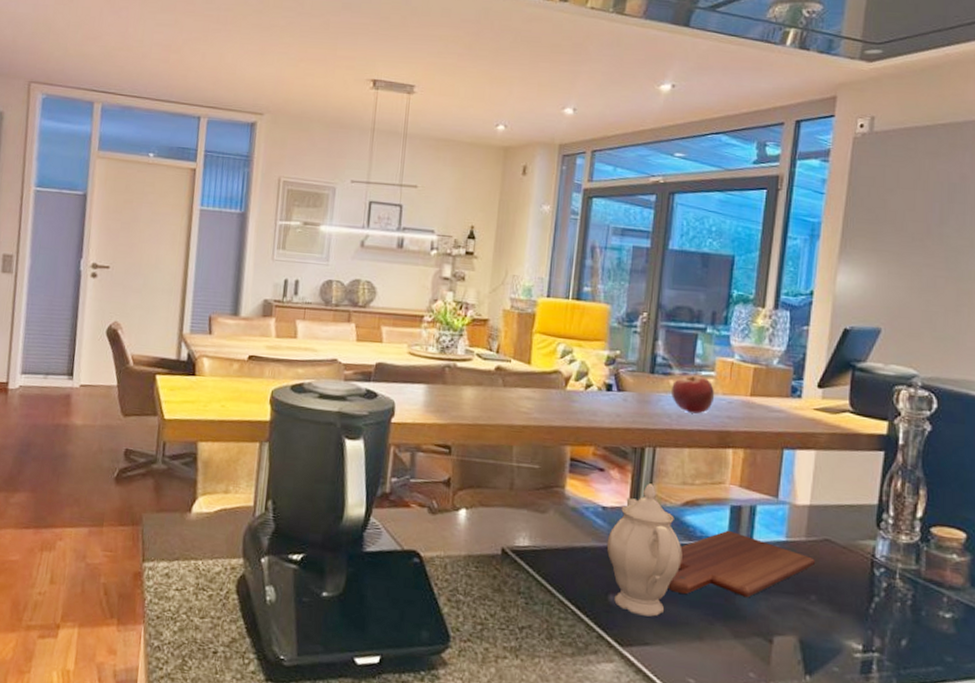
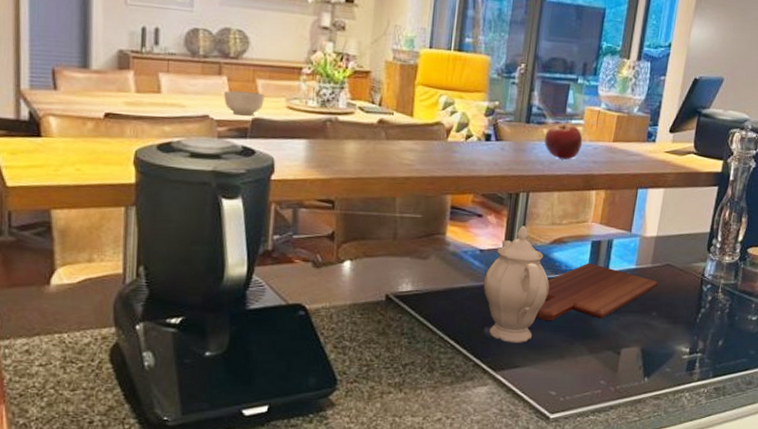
bowl: none [351,336,388,361] -> present [224,90,265,116]

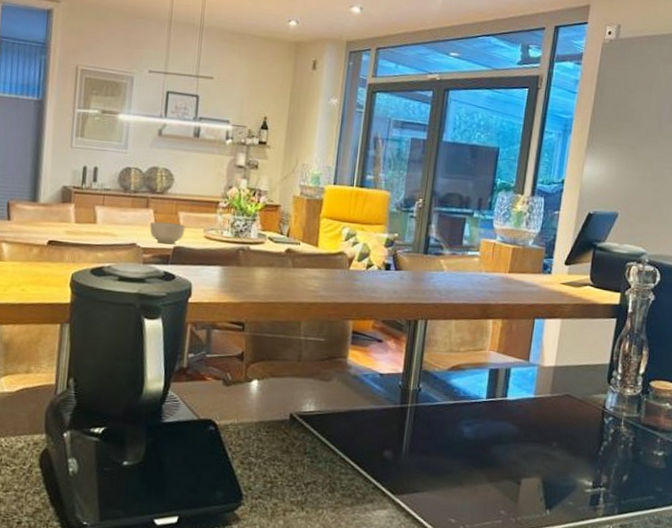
teapot: present [483,226,550,343] -> none [383,352,448,468]
cutting board: present [536,262,659,322] -> none [434,390,558,448]
fruit: present [544,123,583,160] -> none [441,255,479,289]

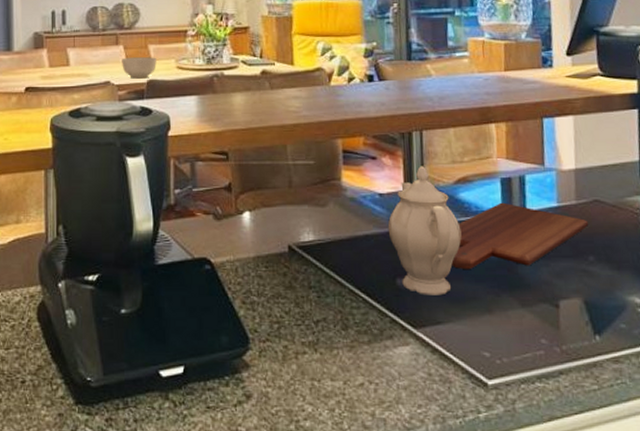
teapot: none [383,352,448,468] -> present [387,166,462,296]
cutting board: none [434,390,558,448] -> present [451,202,589,270]

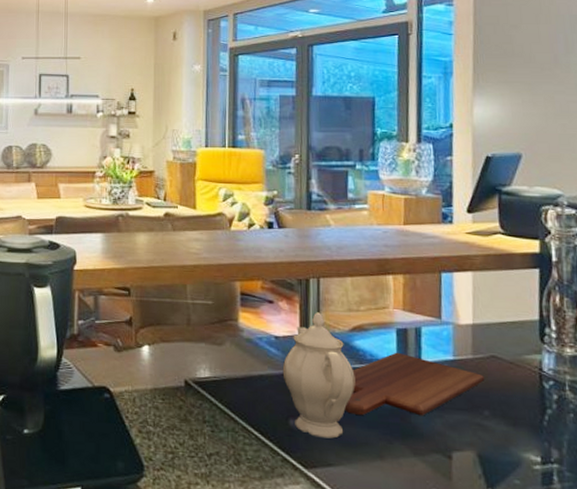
bowl: present [122,57,157,79] -> none [33,194,65,215]

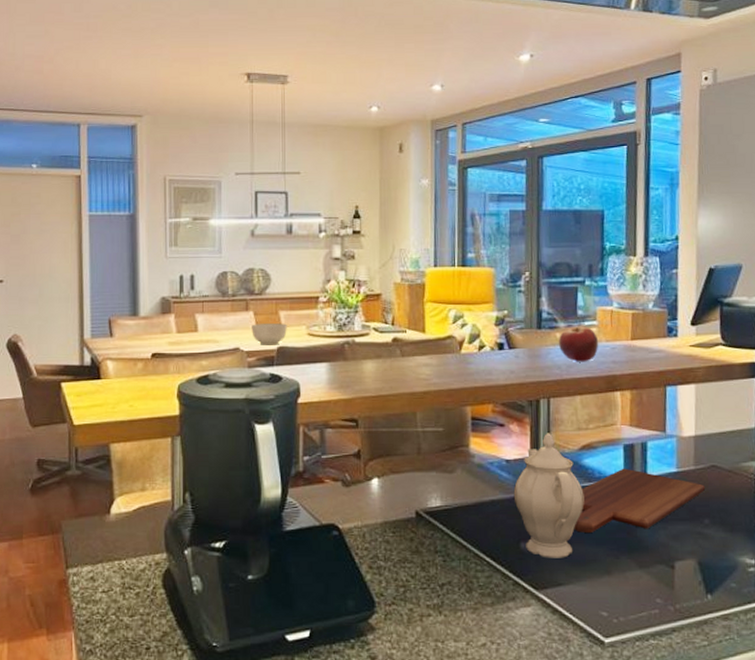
bowl: none [33,194,65,215] -> present [252,323,287,345]
fruit: none [328,209,370,244] -> present [558,326,599,362]

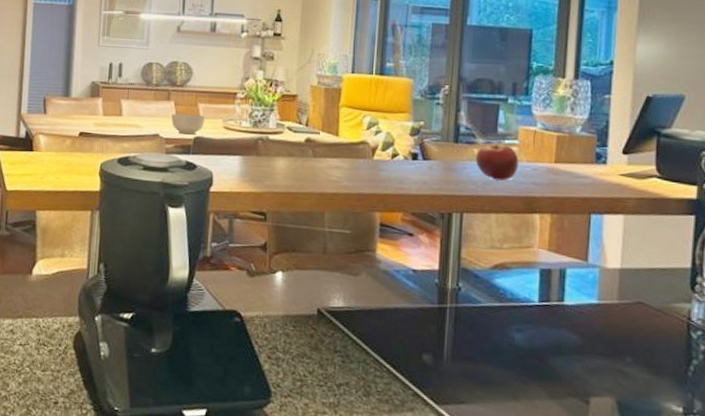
teapot: present [513,433,585,558] -> none [418,247,494,376]
cutting board: present [574,468,706,534] -> none [481,292,630,359]

